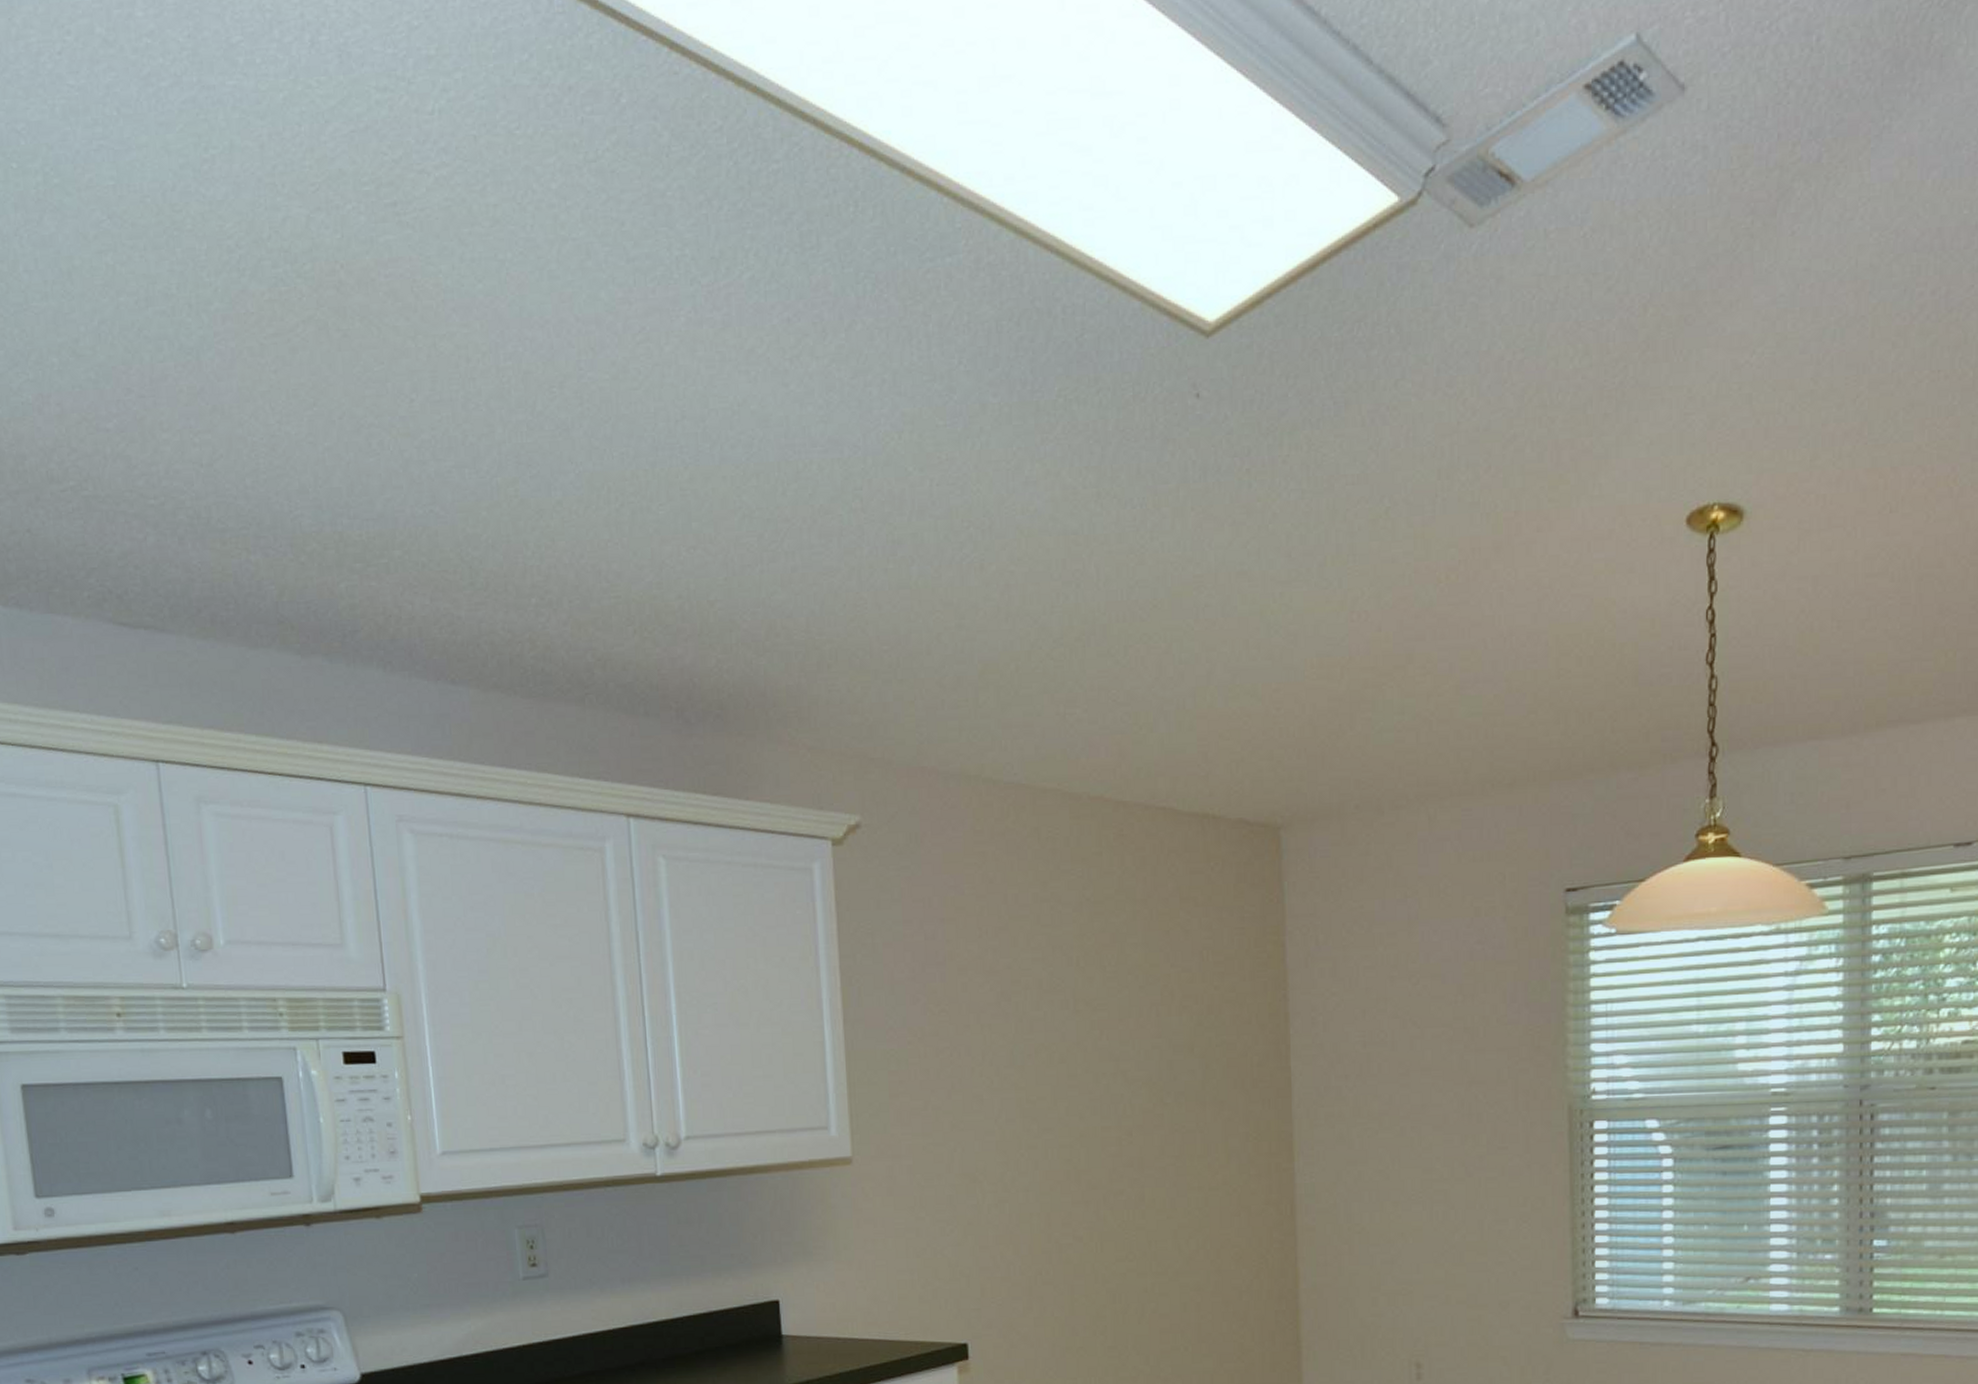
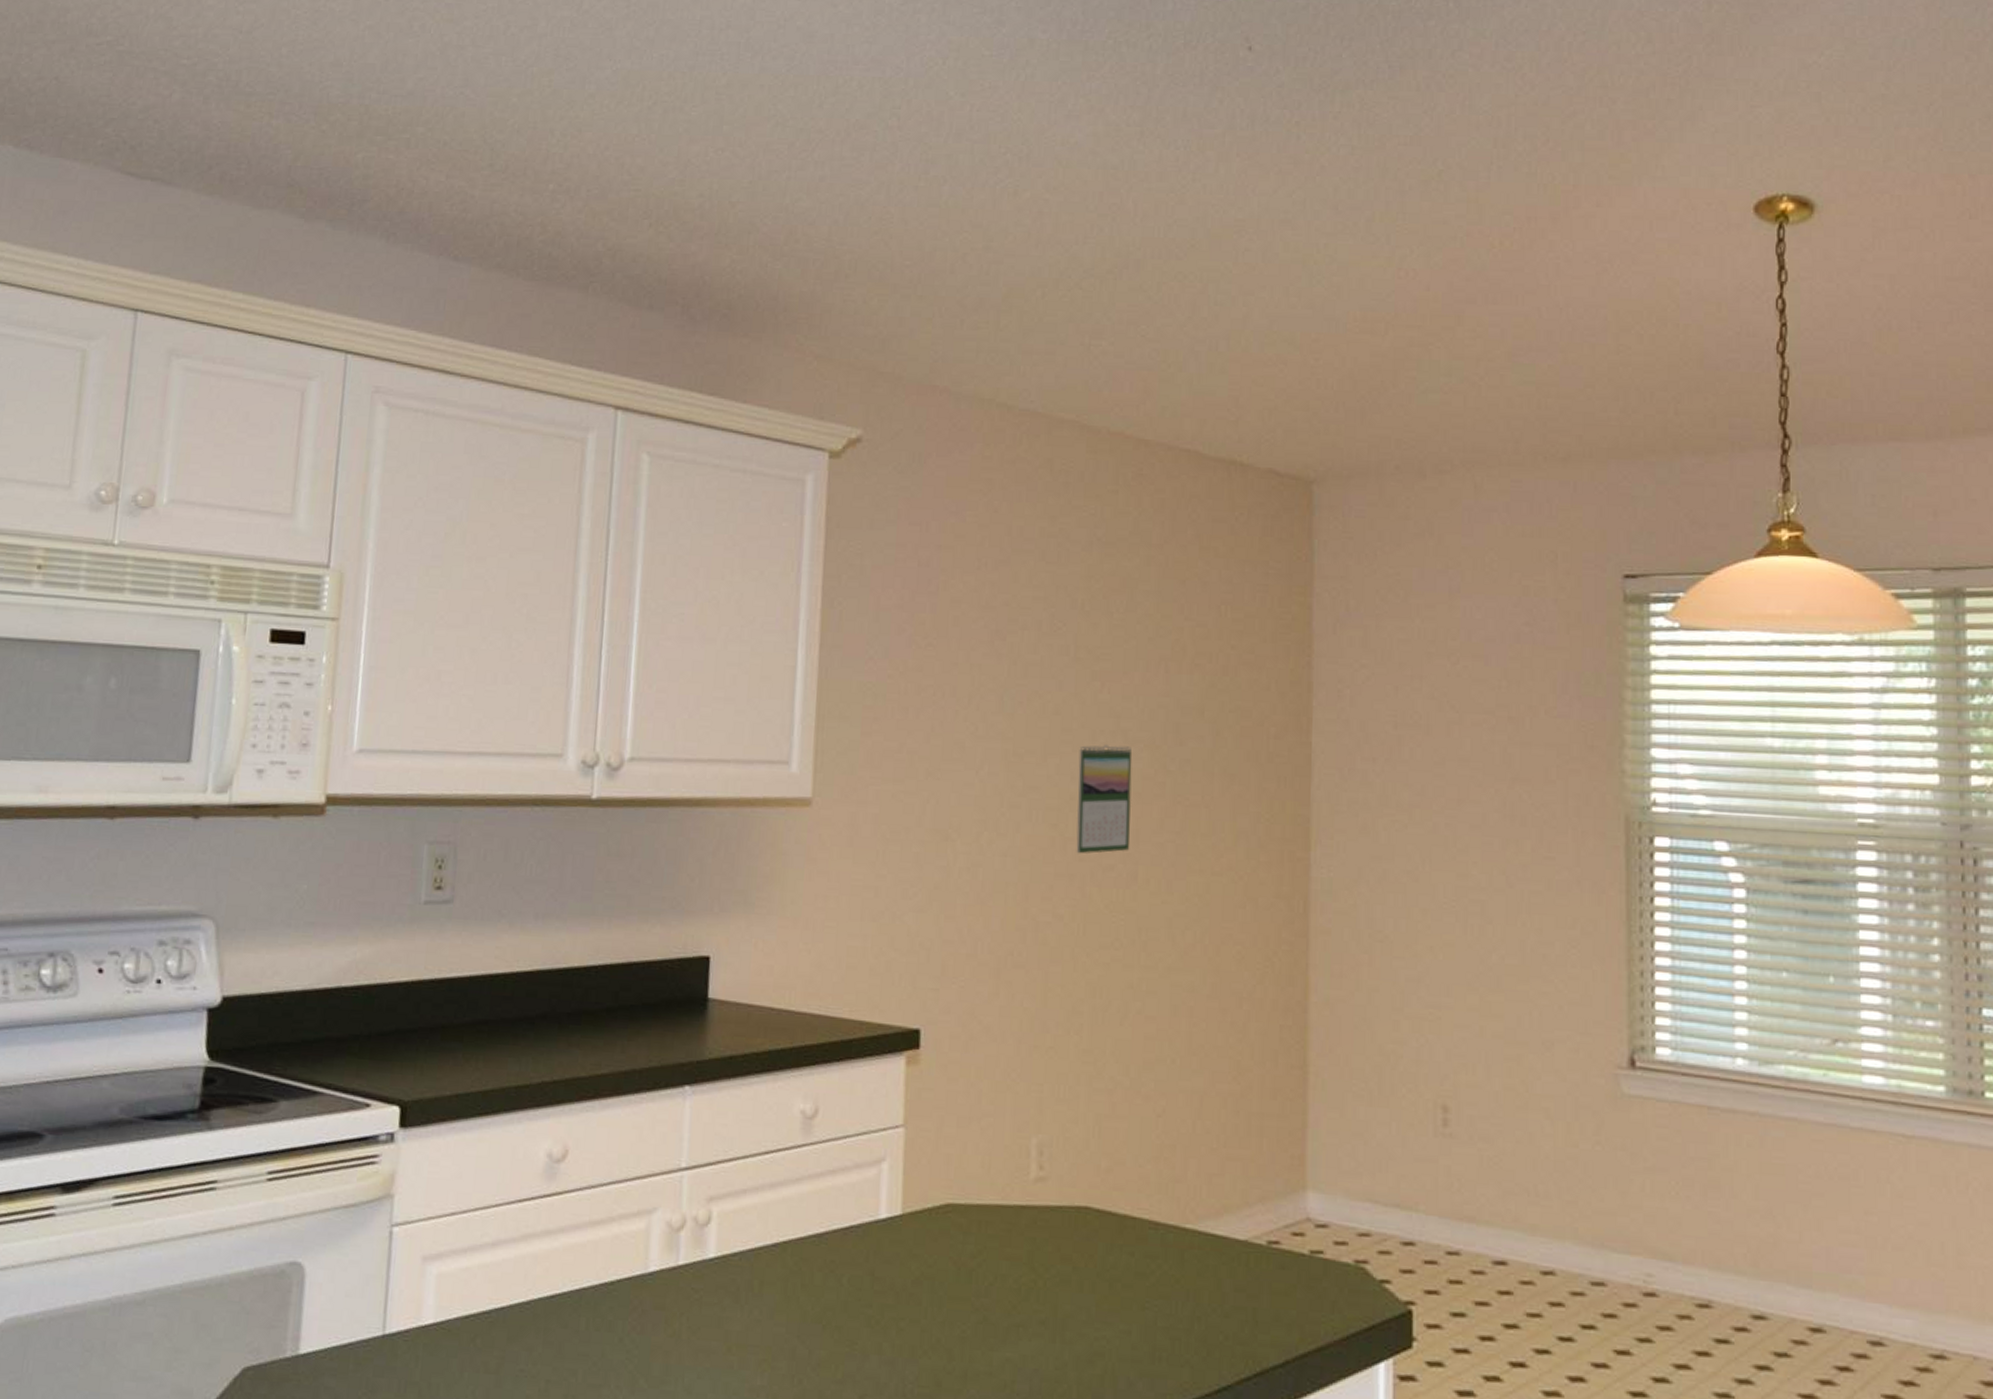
calendar: none [1085,1085,1136,1183] -> present [1076,745,1132,854]

